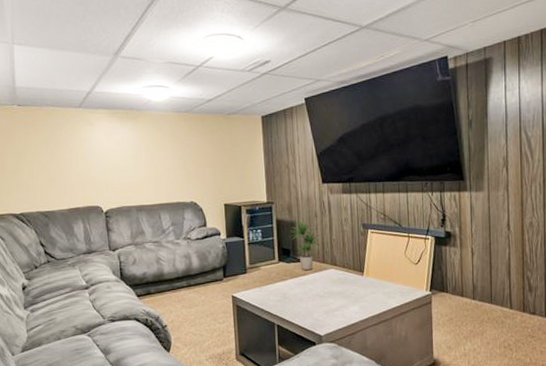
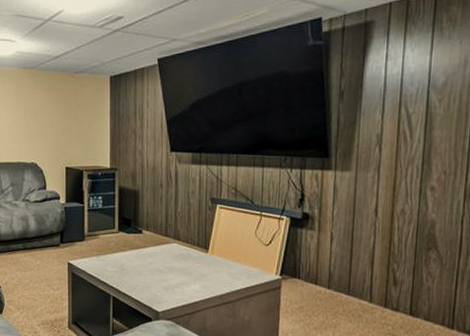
potted plant: present [289,219,321,271] -> none [132,188,164,243]

